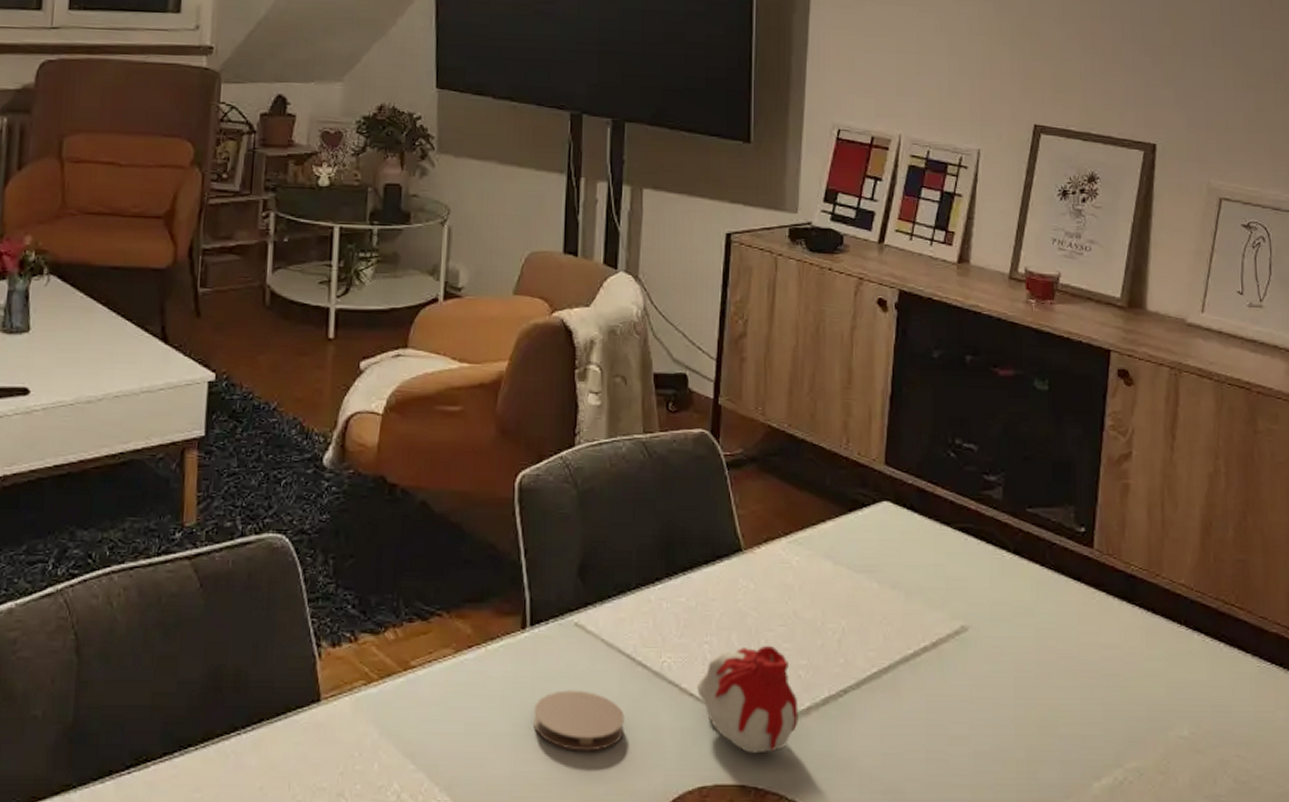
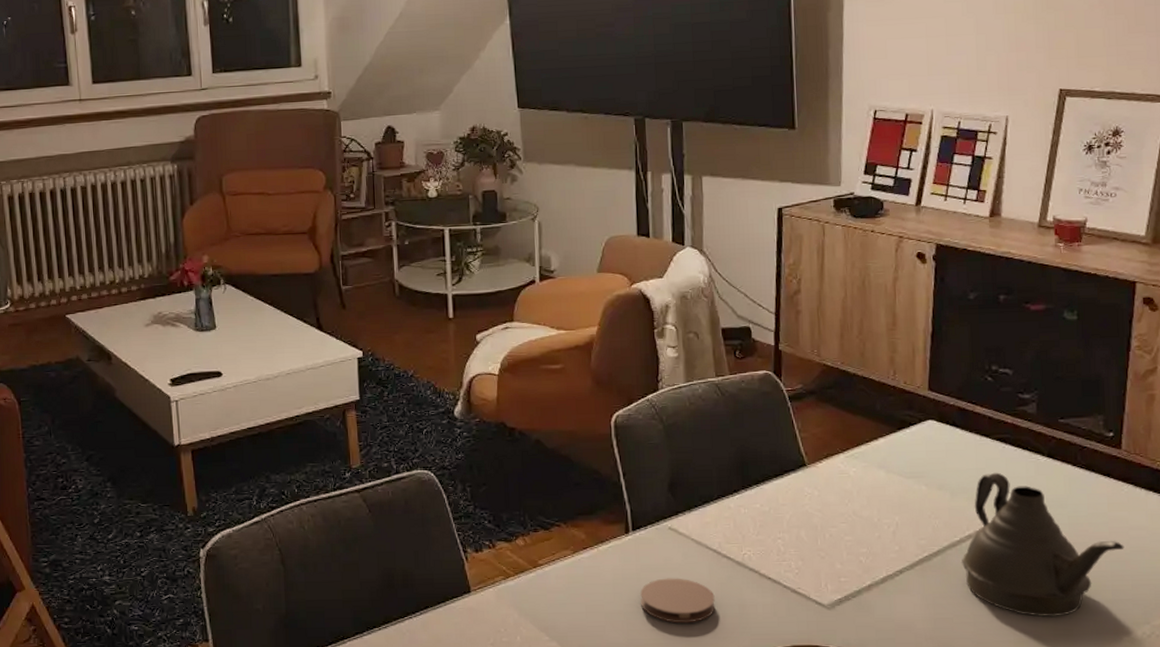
candle: present [697,645,798,754] -> none [774,538,861,622]
teapot: none [915,570,1096,754] -> present [962,472,1124,617]

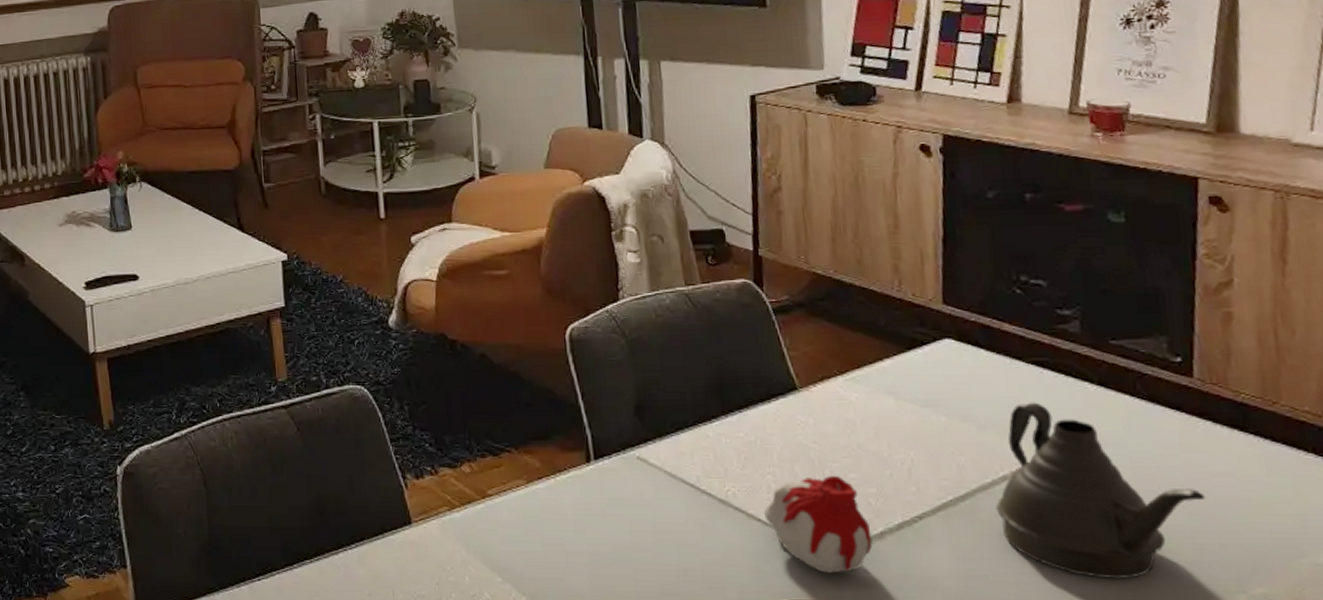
coaster: present [640,578,715,624] -> none [606,515,696,569]
candle: none [774,538,861,622] -> present [764,475,873,573]

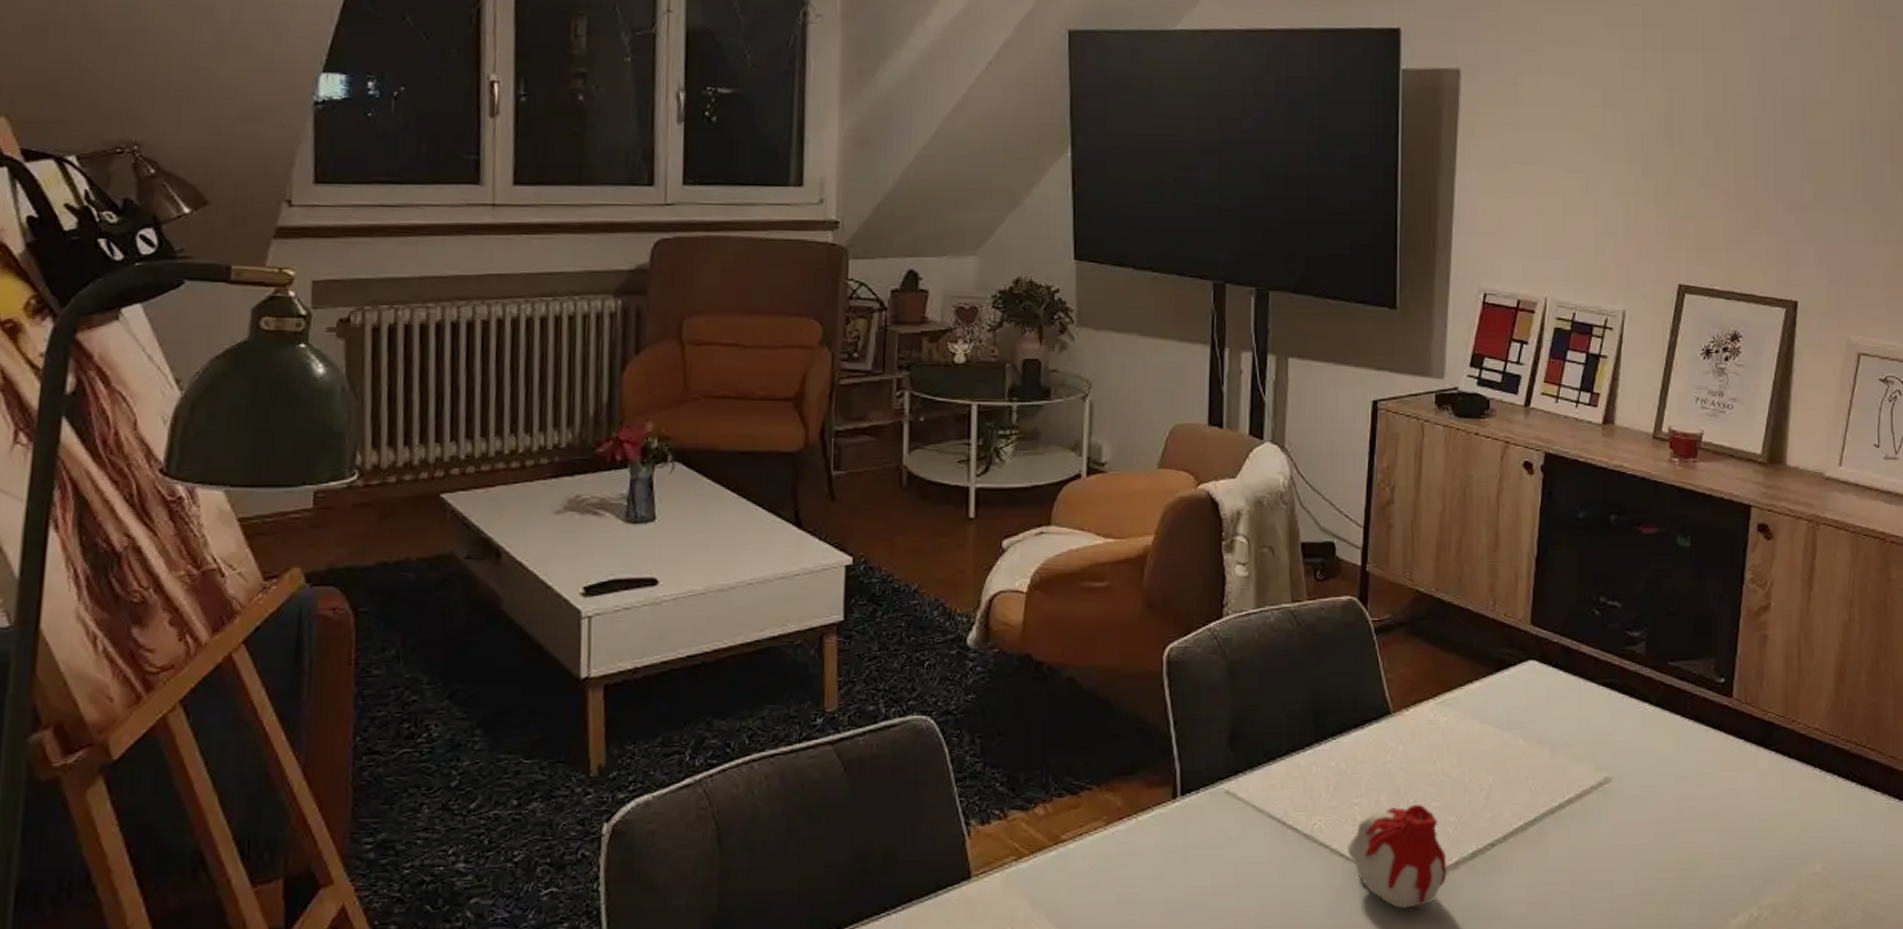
teapot: present [996,402,1206,579] -> none [1560,724,1733,898]

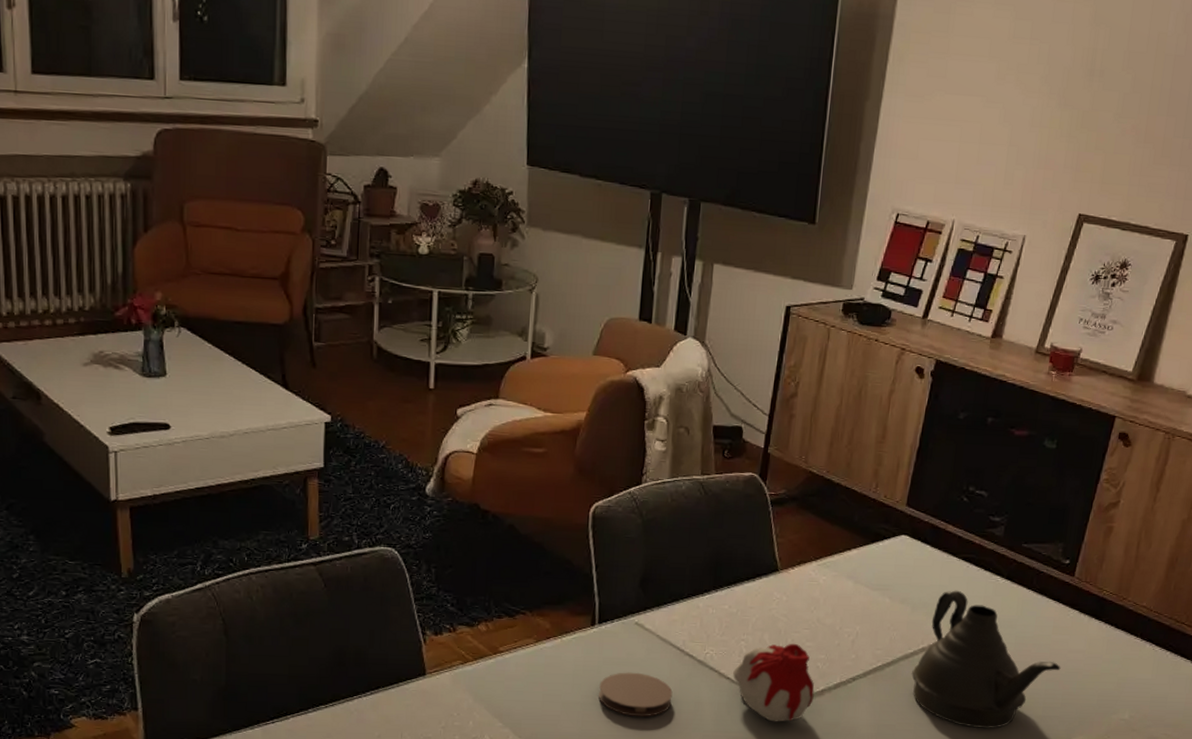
coaster: none [1186,855,1276,915] -> present [599,672,673,717]
teapot: none [1560,724,1733,898] -> present [911,590,1061,728]

